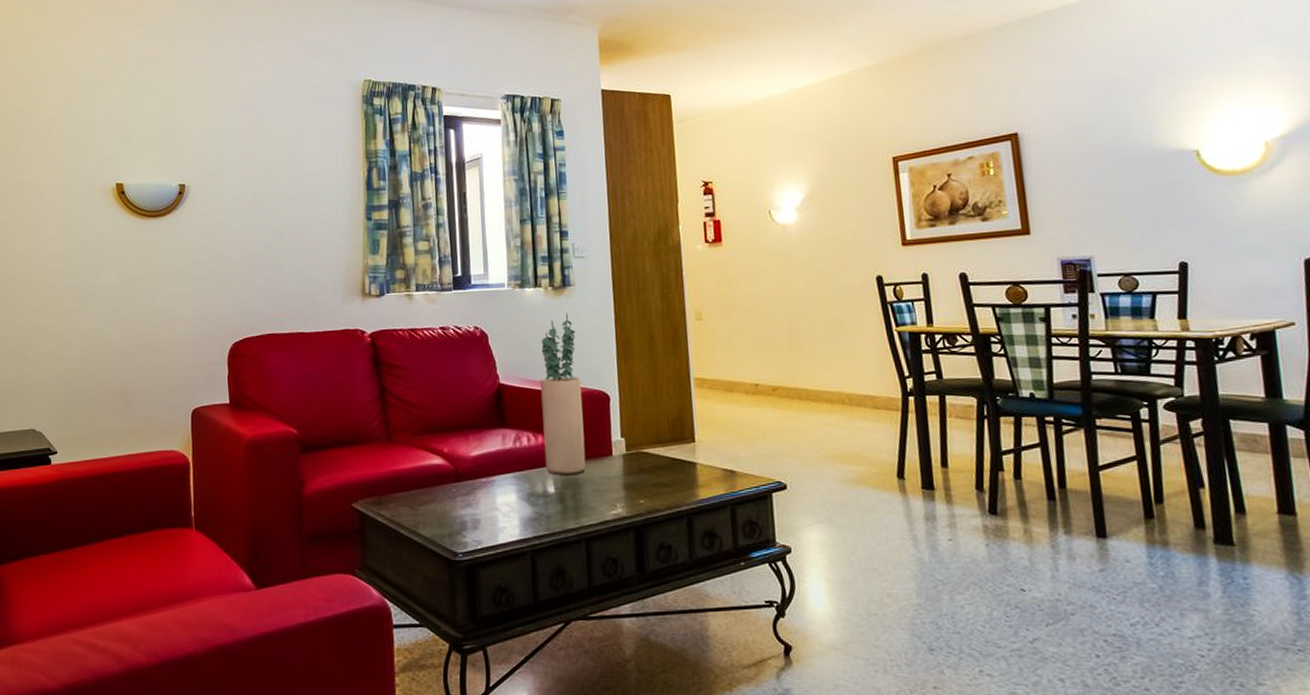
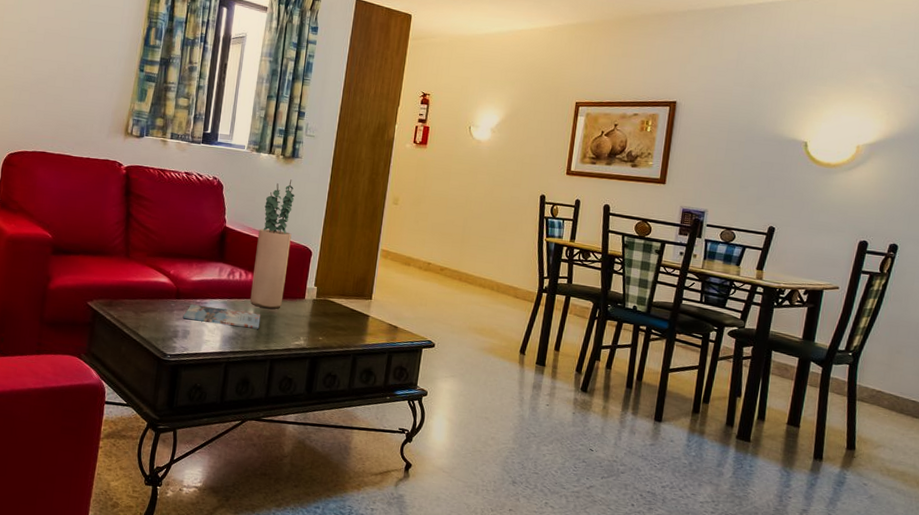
magazine: none [468,483,564,506] -> present [182,304,261,329]

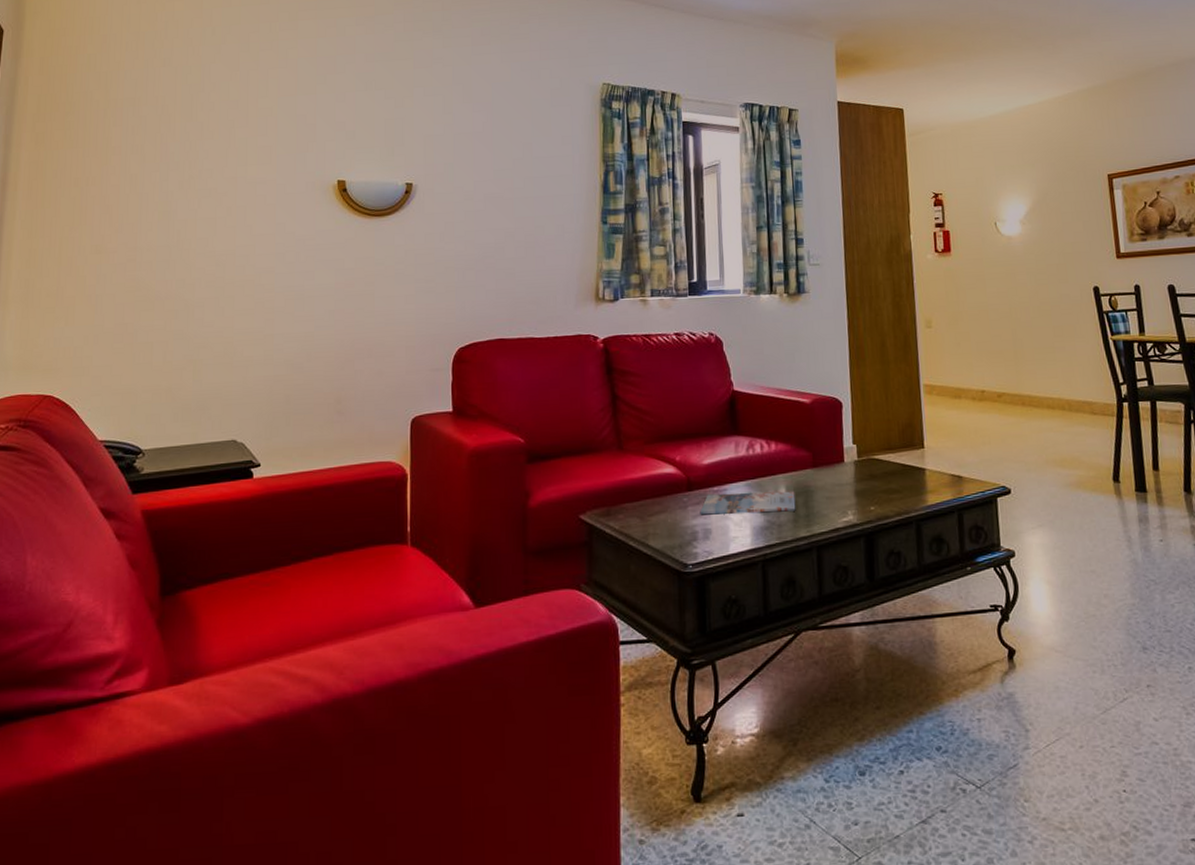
vase: present [250,179,295,309] -> none [774,319,819,484]

